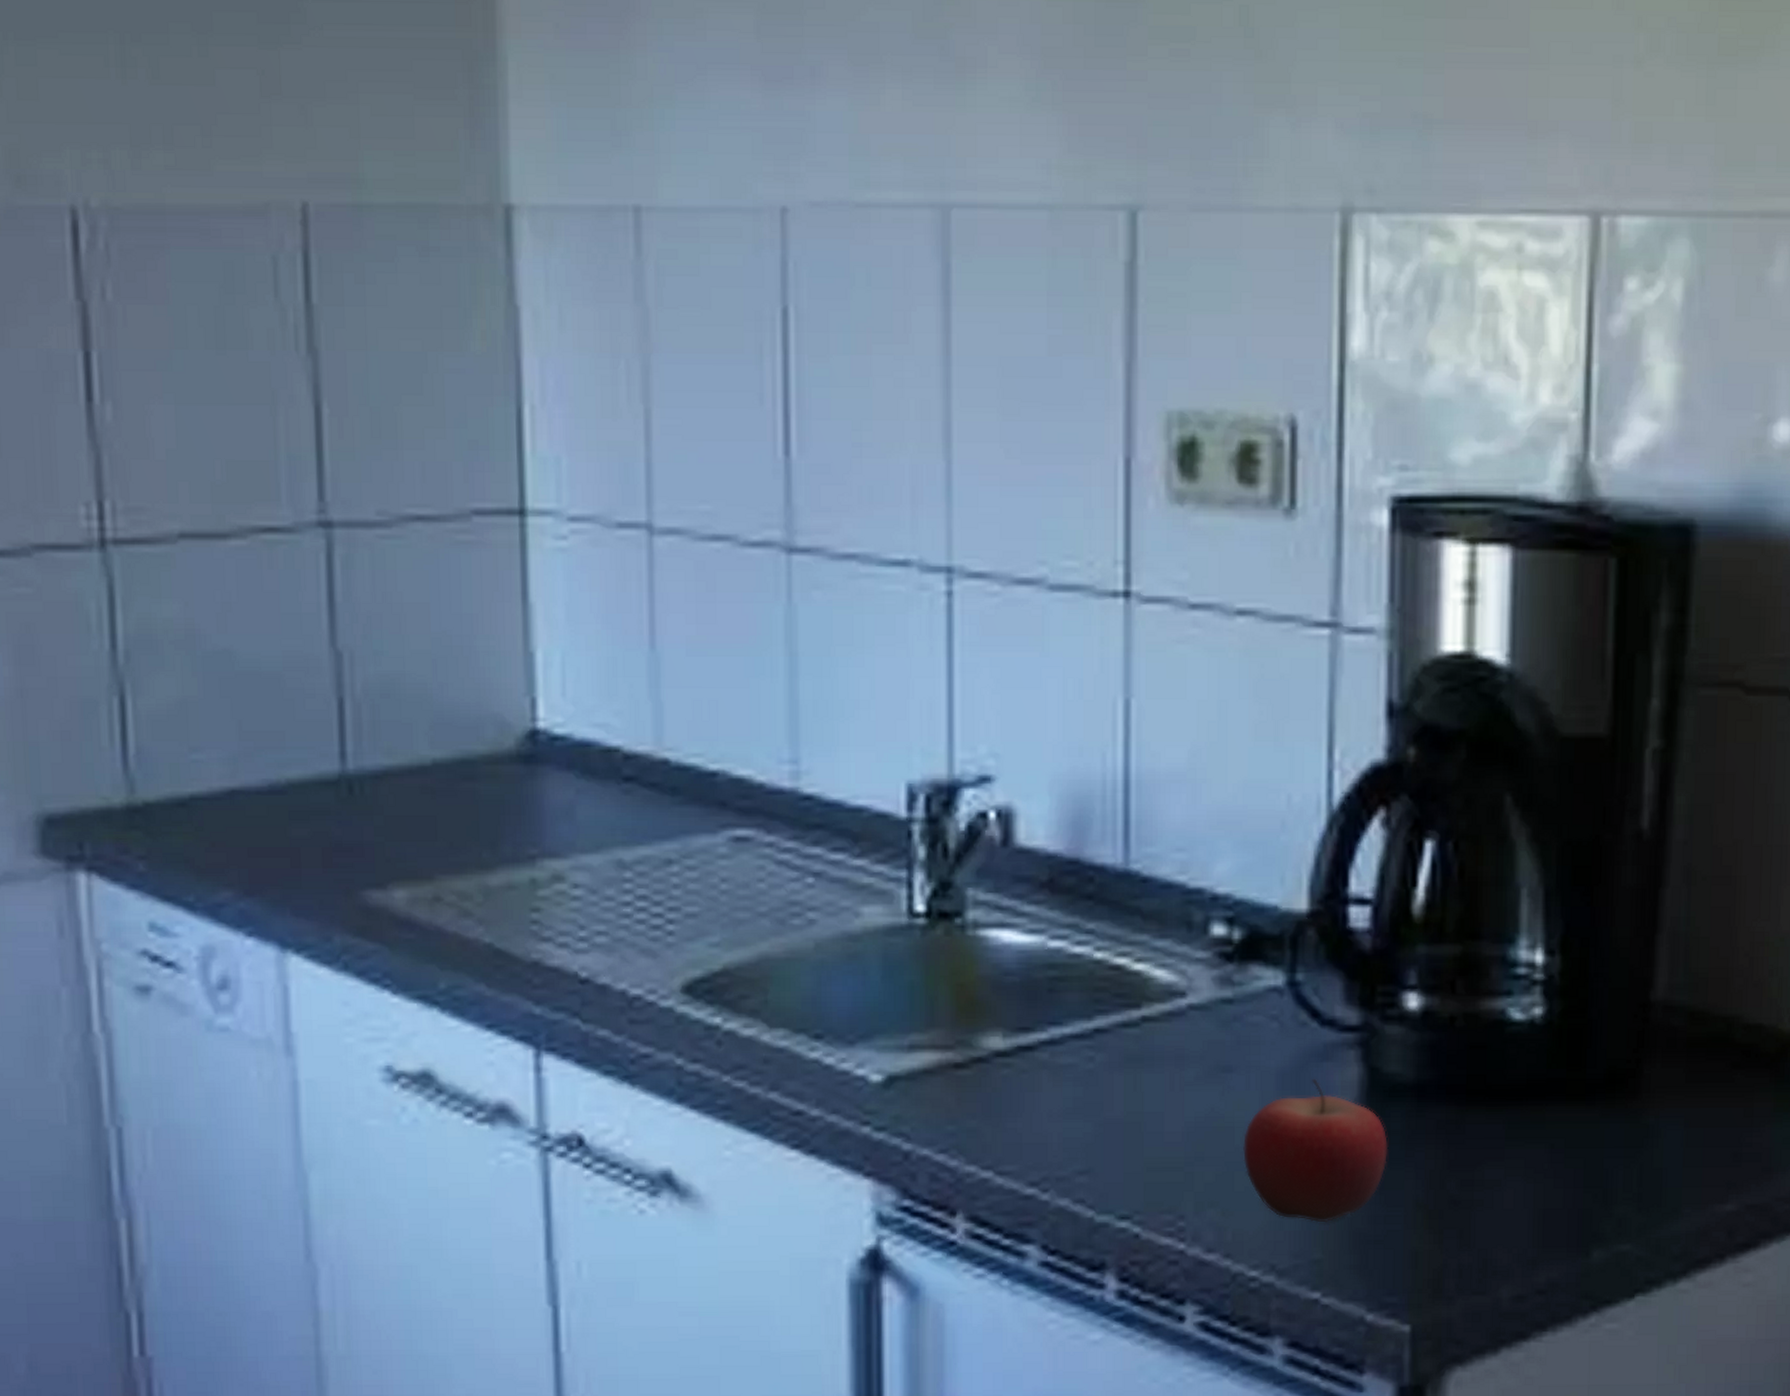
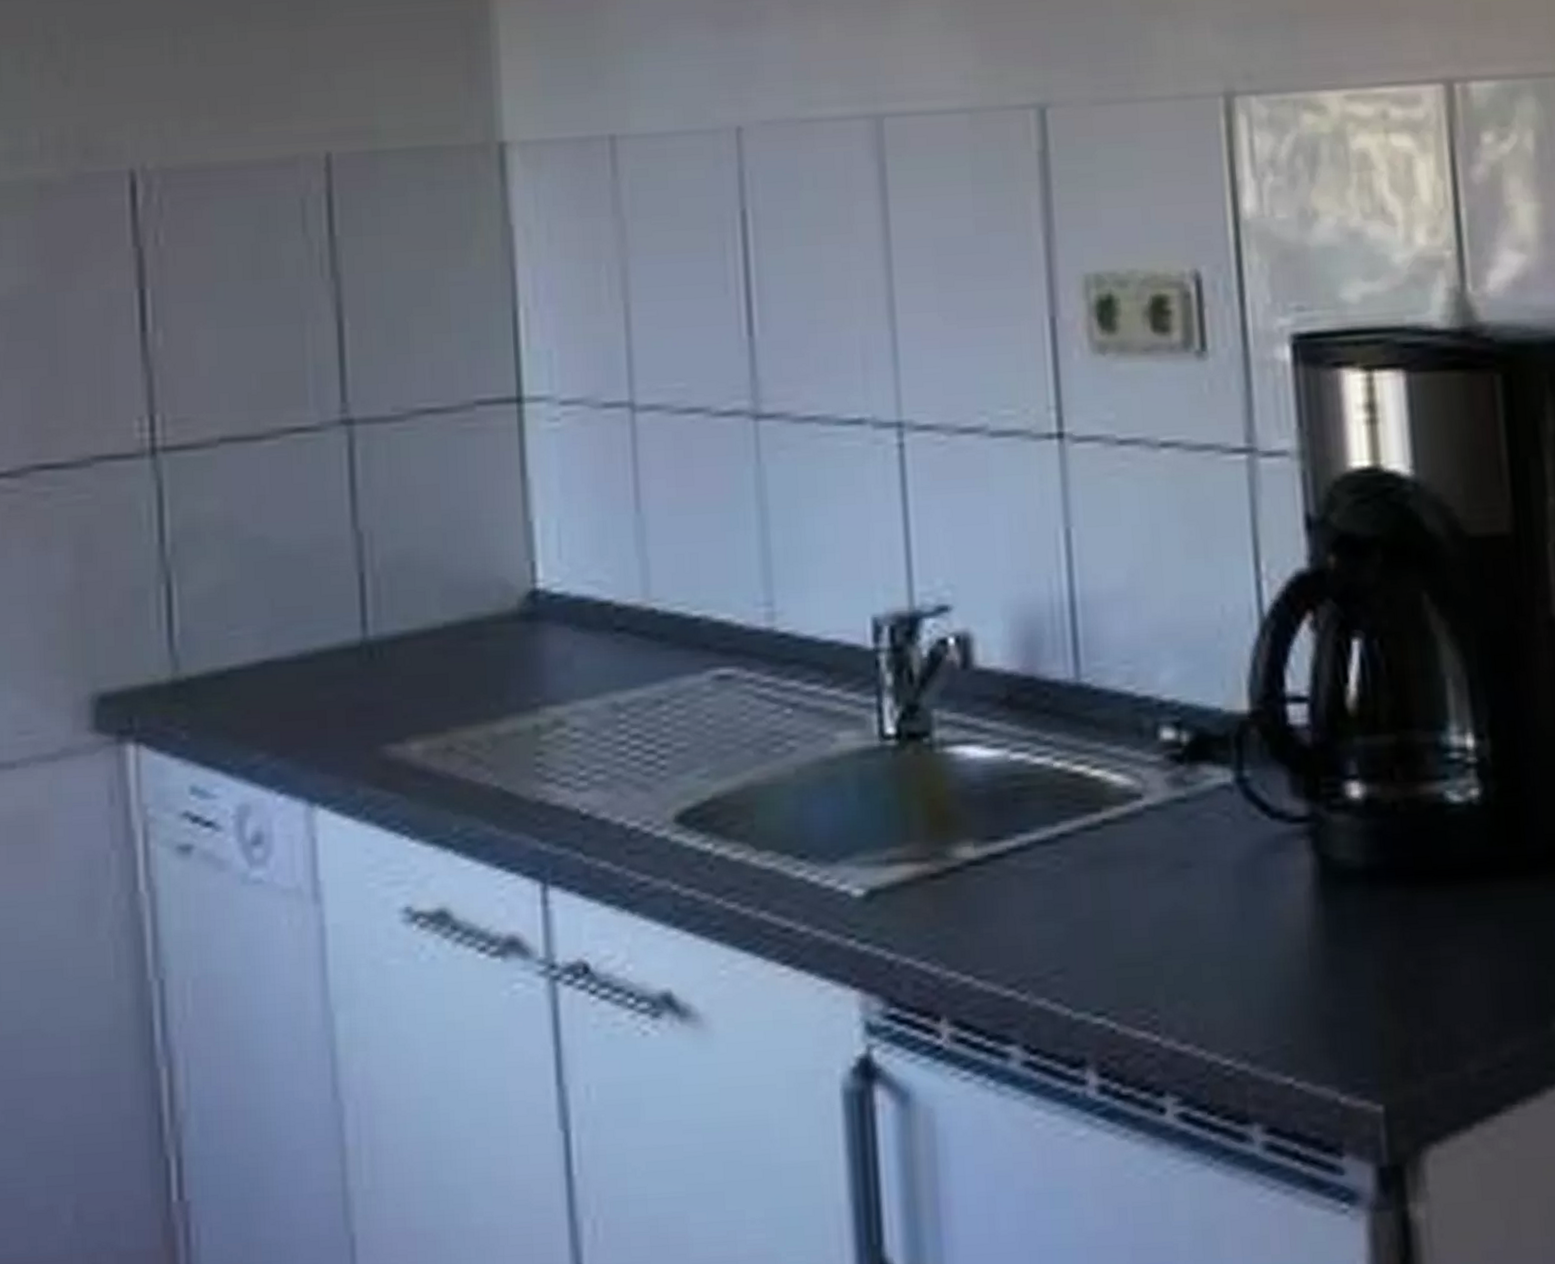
fruit: present [1243,1079,1388,1223] -> none [1207,870,1346,1009]

